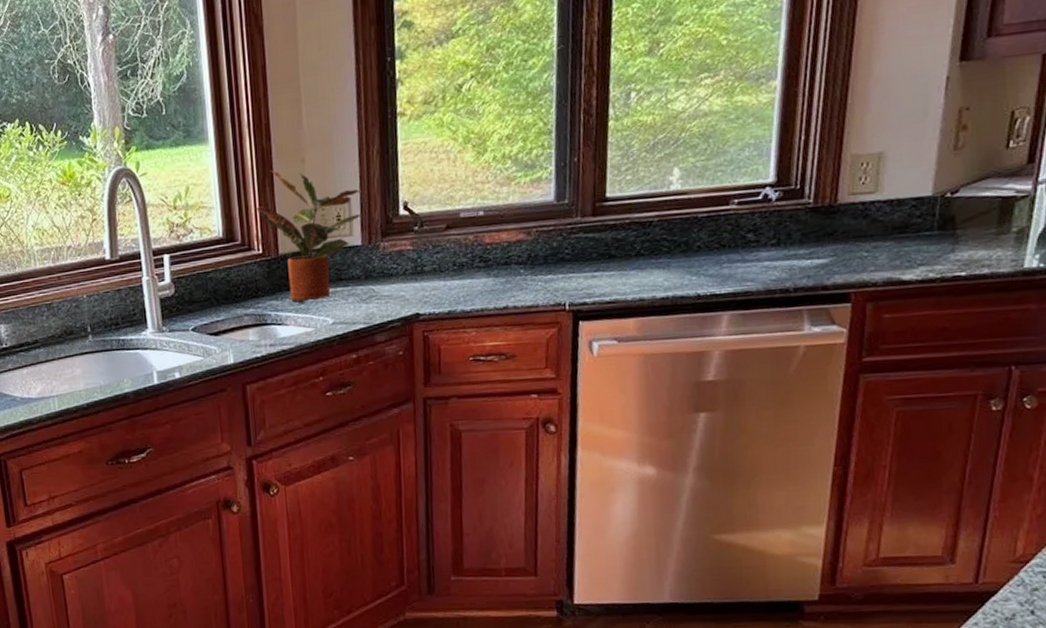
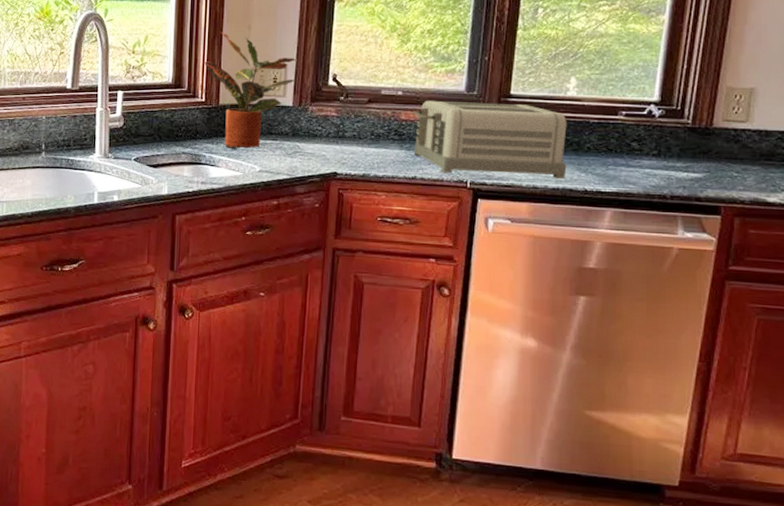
toaster: none [496,206,676,298] -> present [412,100,567,179]

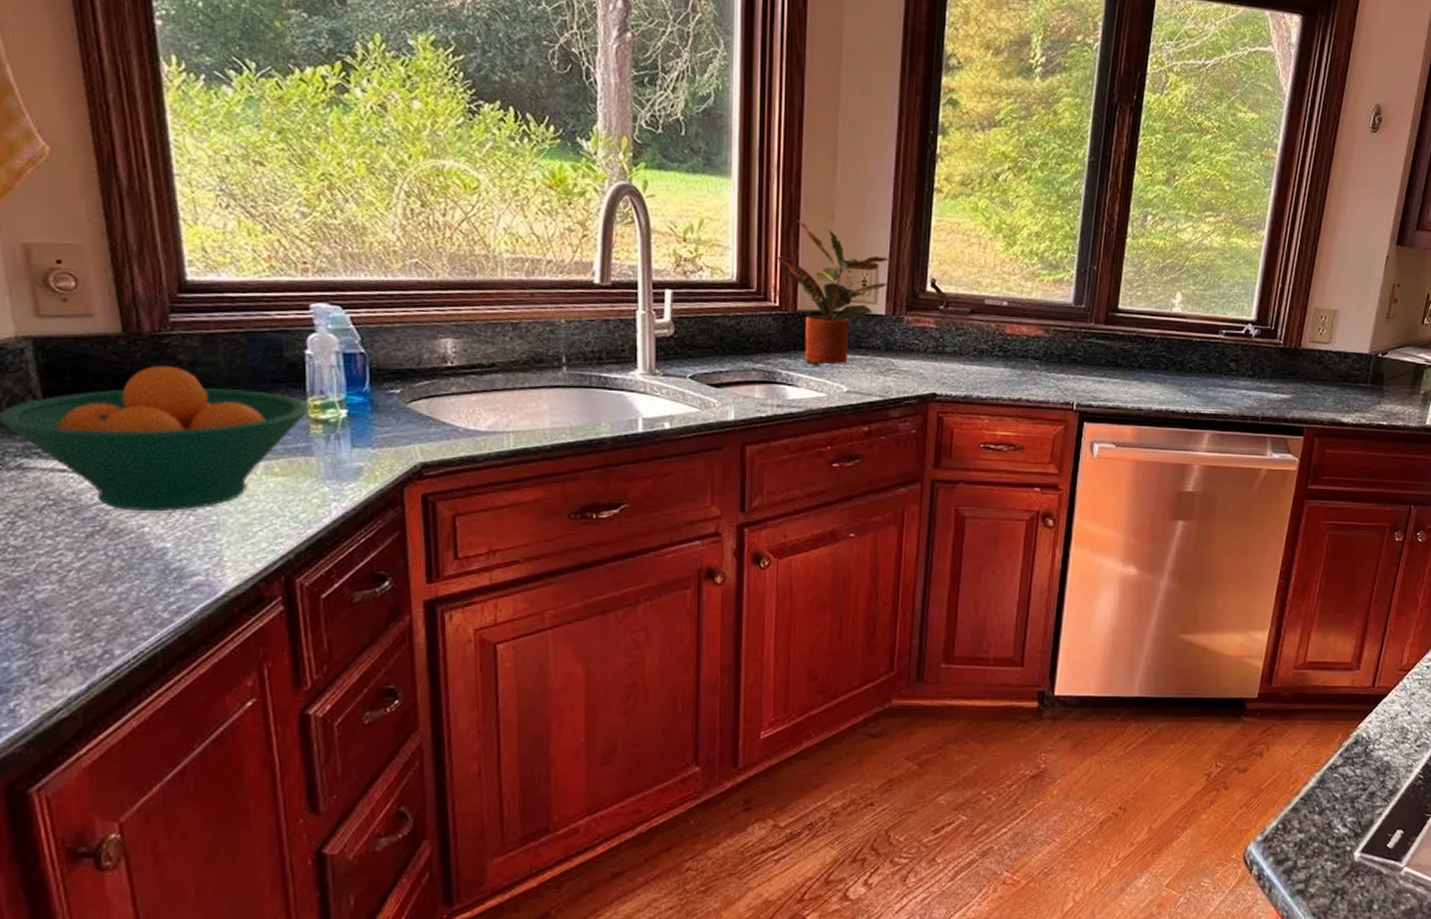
toaster: present [412,100,567,179] -> none [1017,312,1172,400]

